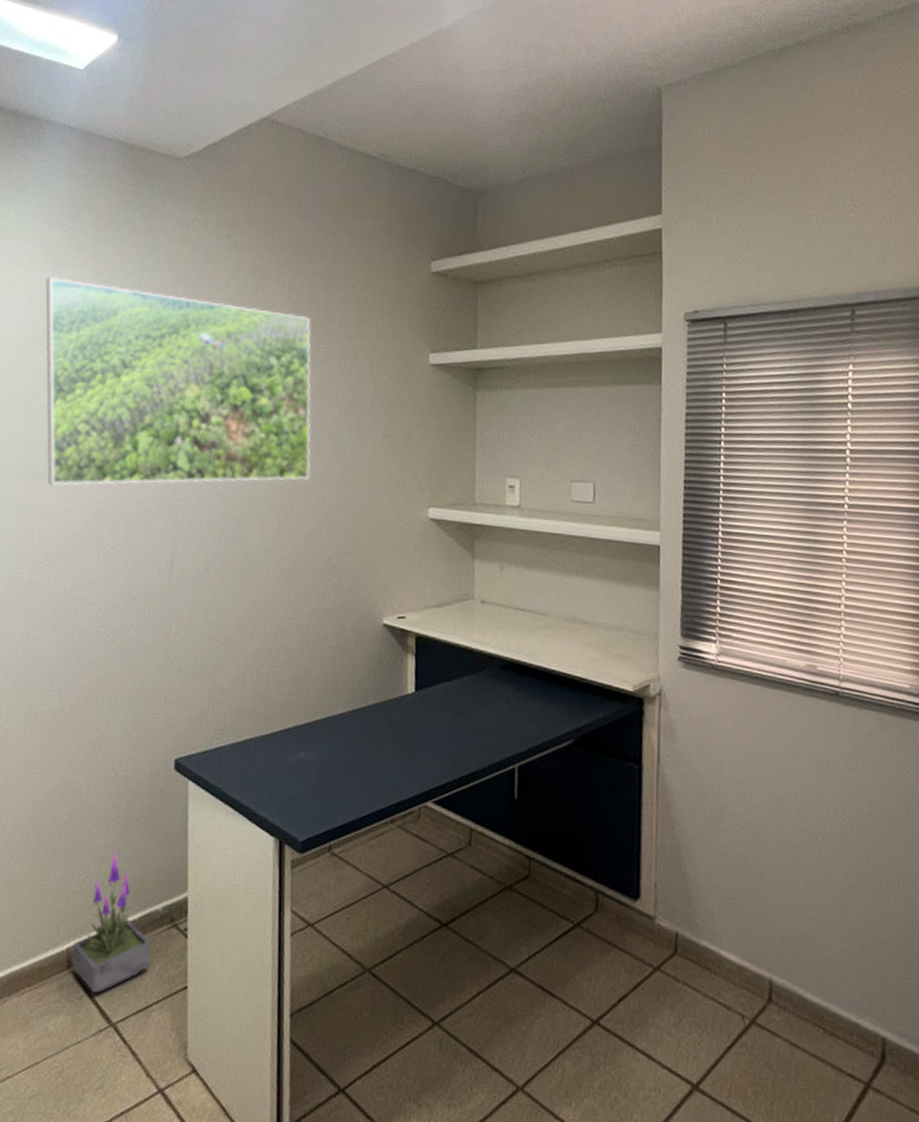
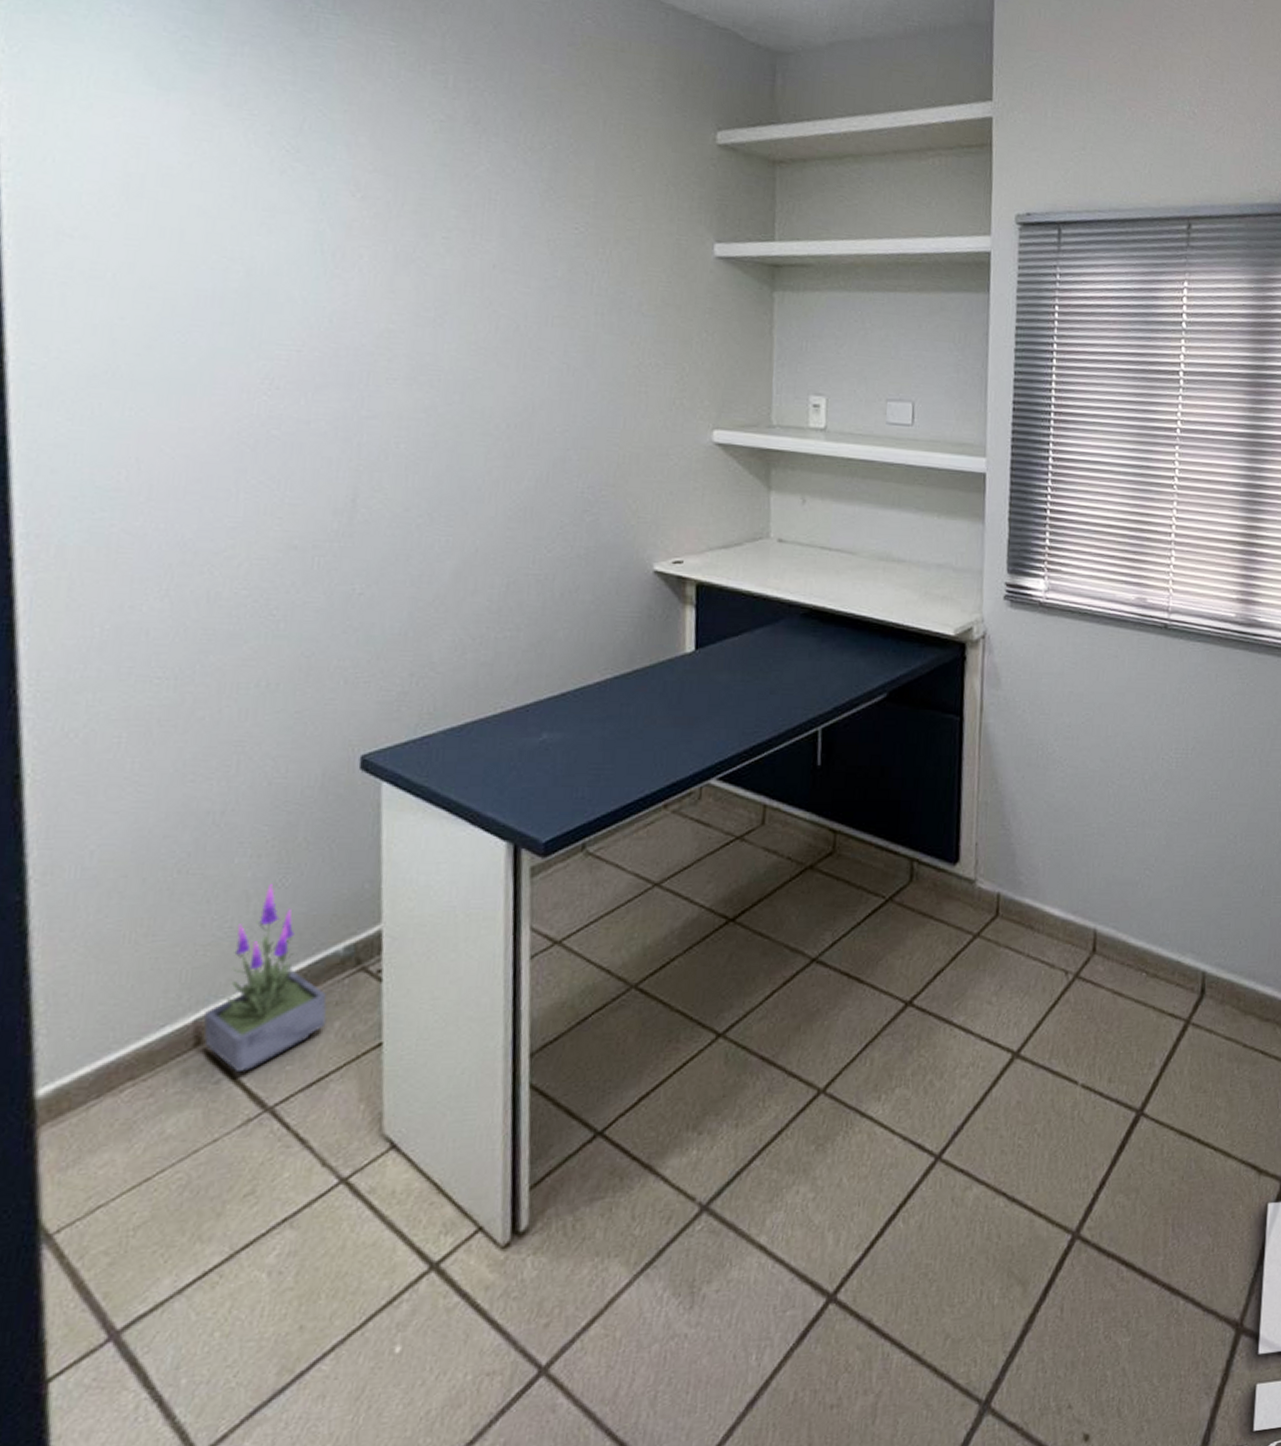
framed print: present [45,276,311,486] -> none [142,103,556,397]

